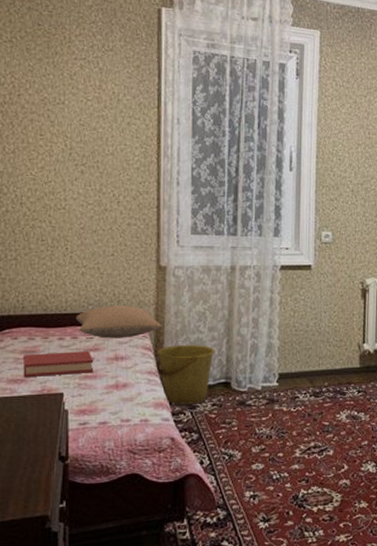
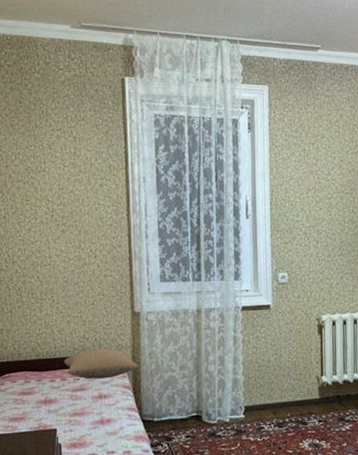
hardback book: present [23,351,94,378] -> none [22,391,81,416]
bucket: present [155,344,216,405] -> none [134,382,187,437]

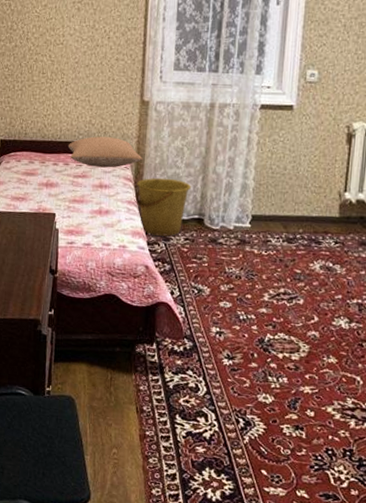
bucket: none [134,382,187,437] -> present [134,177,191,236]

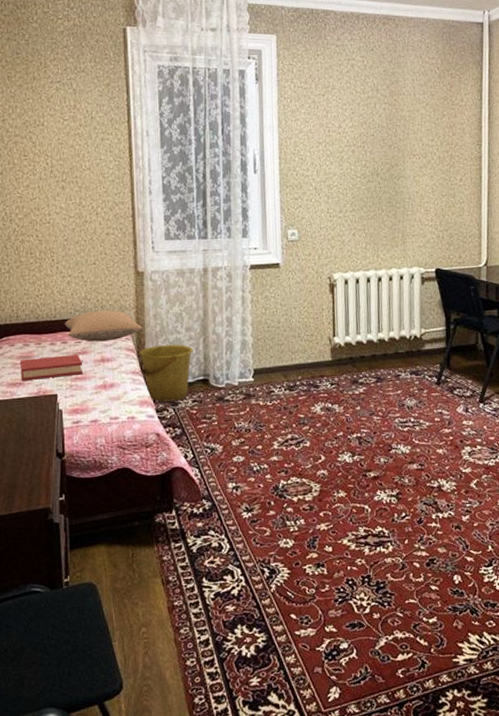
hardback book: none [24,175,81,198] -> present [20,355,83,381]

